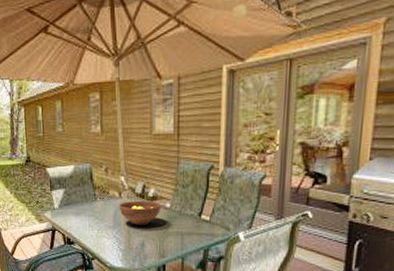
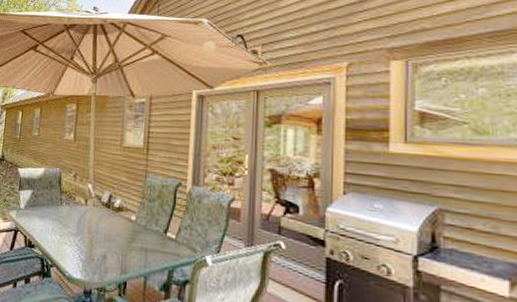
fruit bowl: present [119,200,162,226] -> none [83,209,127,237]

